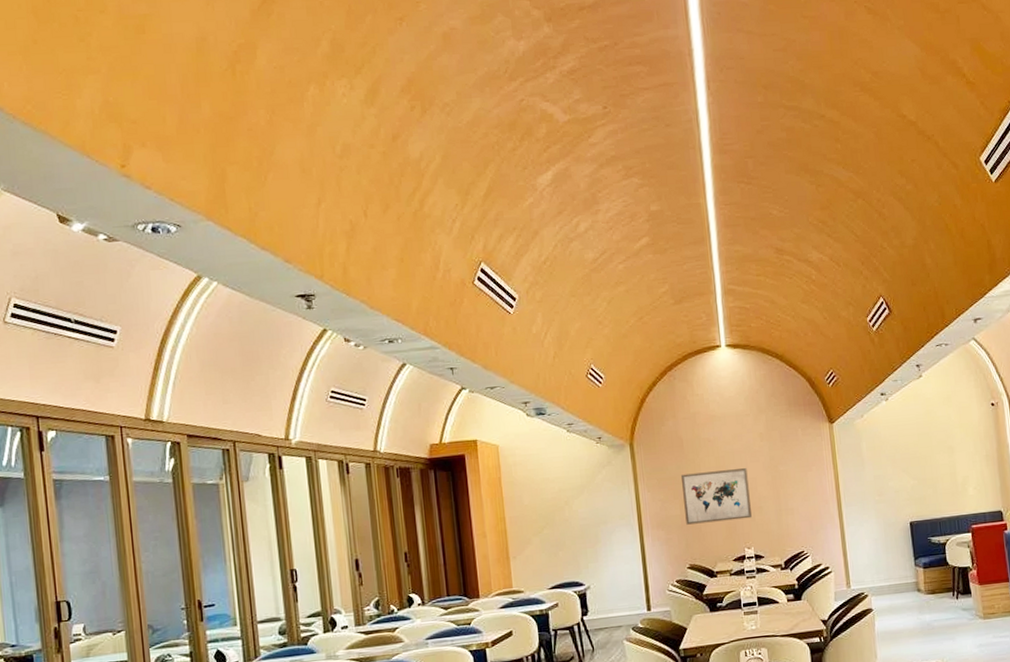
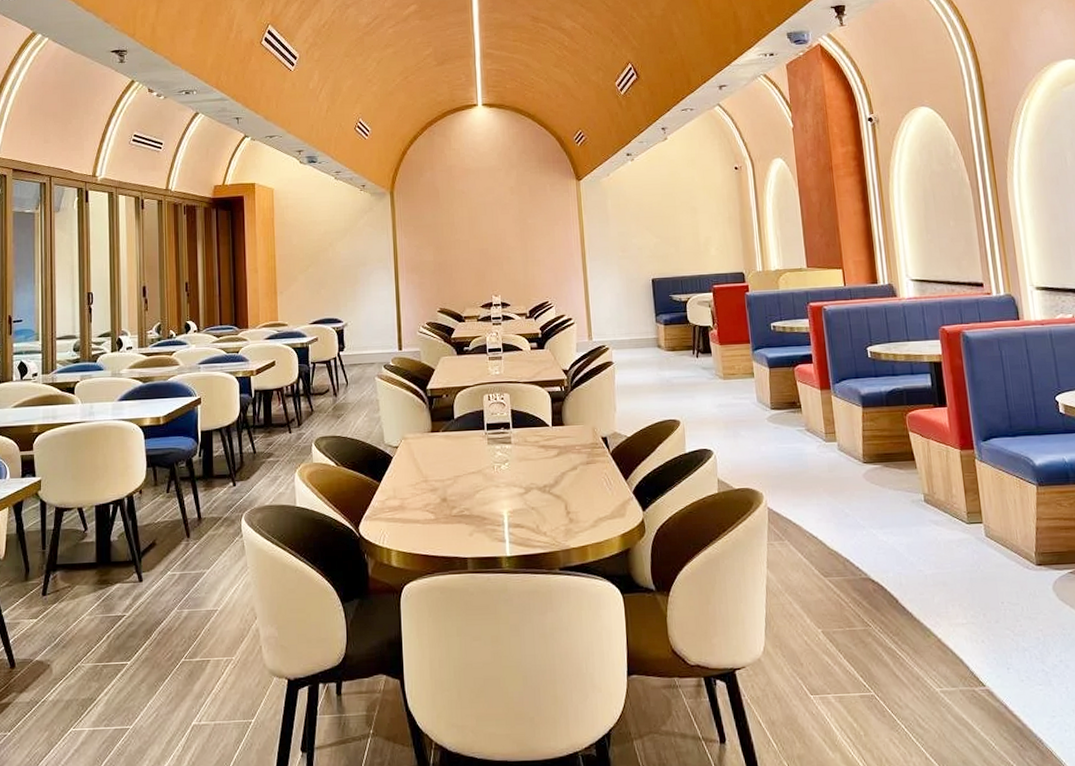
wall art: present [680,467,752,525] -> none [435,219,500,271]

